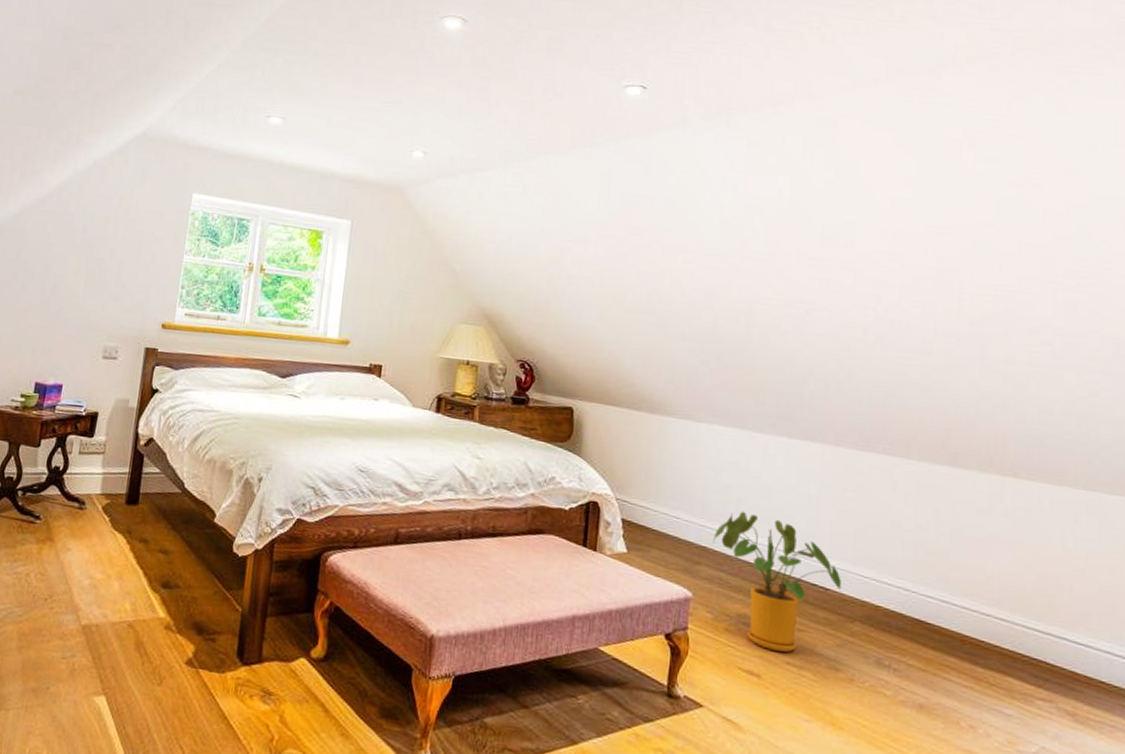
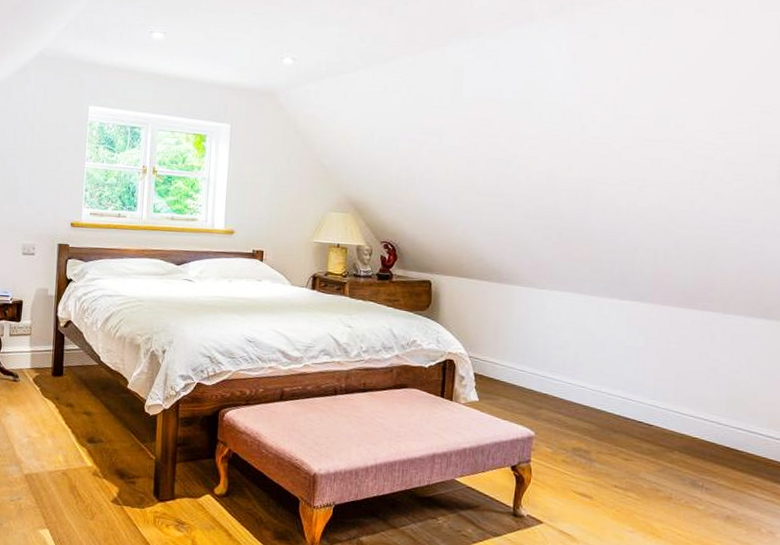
house plant: present [713,511,841,653] -> none [553,363,663,478]

